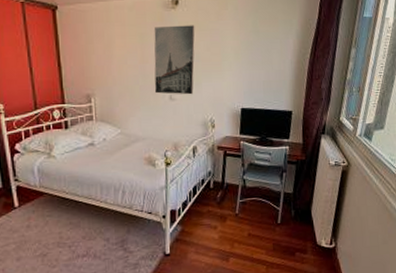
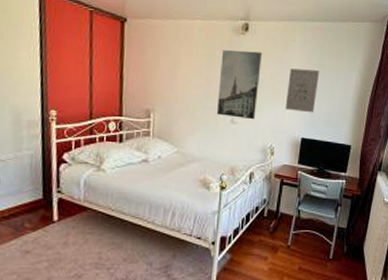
wall art: none [222,38,255,82] -> present [285,68,320,113]

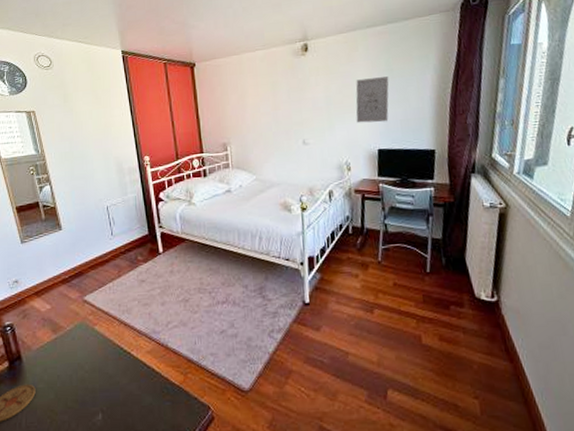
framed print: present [216,50,263,120] -> none [285,69,327,139]

